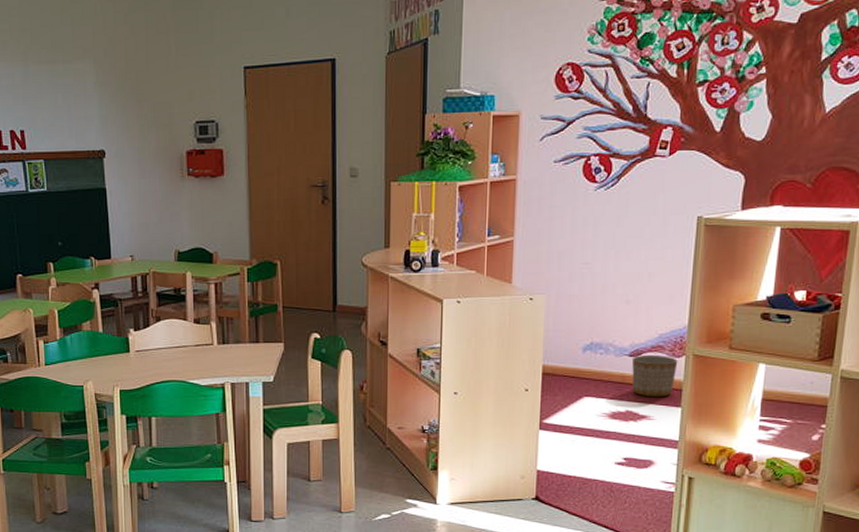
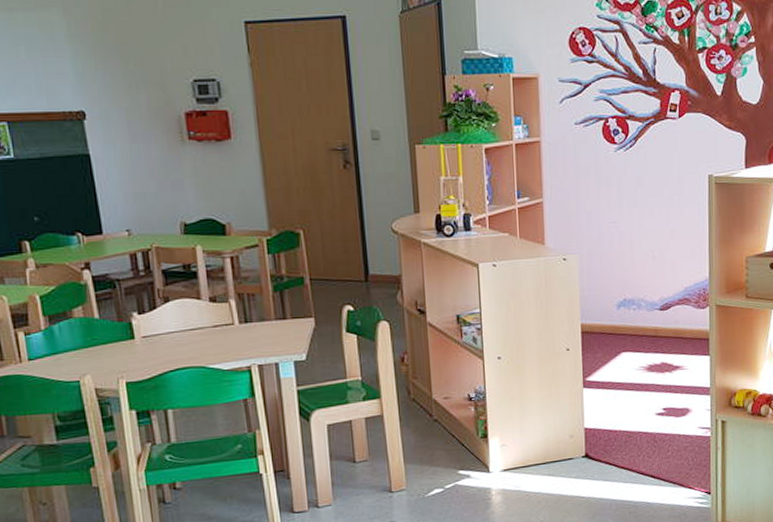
planter: present [632,354,678,397] -> none [663,307,703,348]

